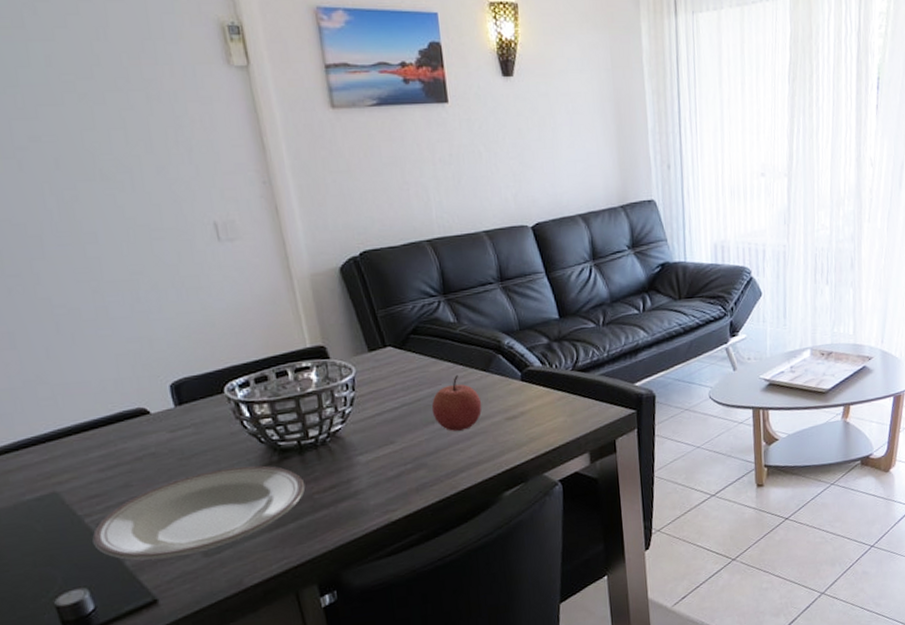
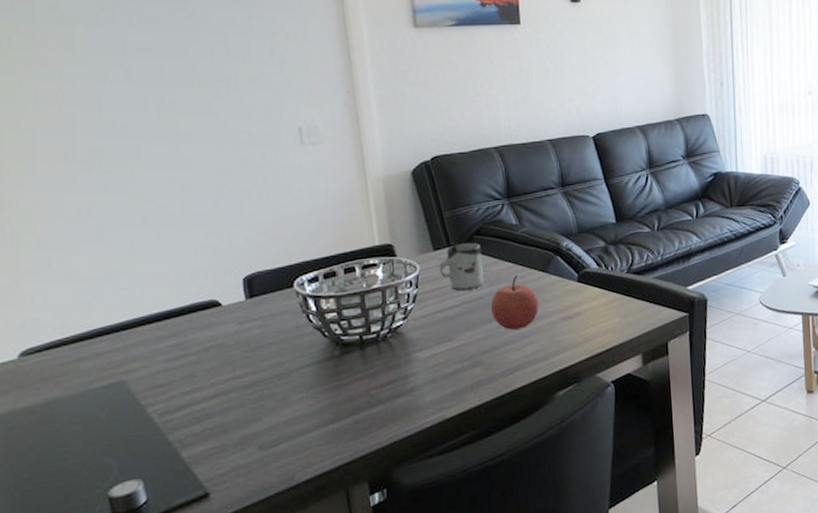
plate: present [92,465,306,560] -> none [153,359,364,452]
cup: none [374,342,423,393] -> present [438,242,484,291]

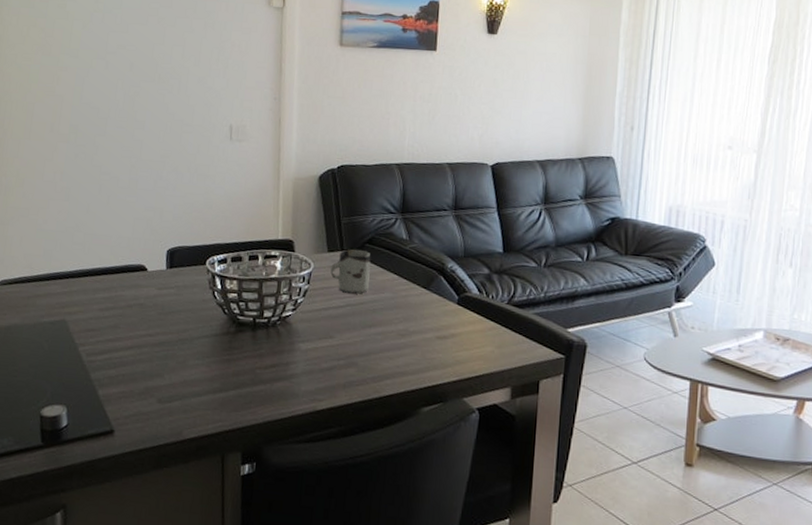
apple: present [490,275,539,330] -> none [371,287,417,340]

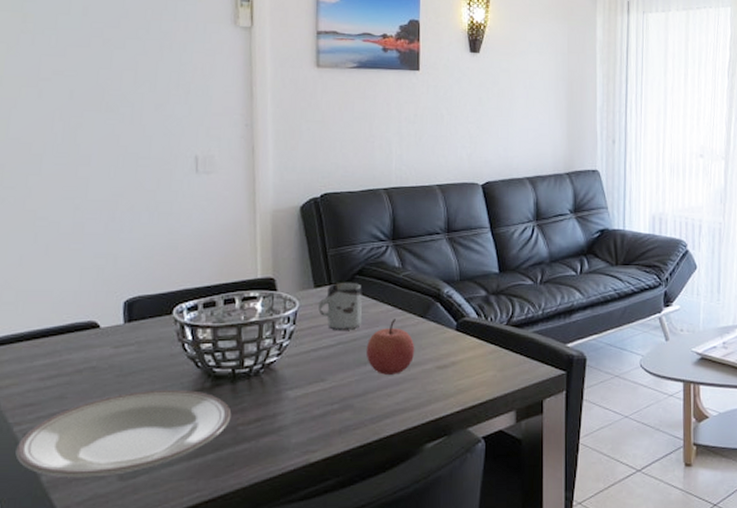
plate: none [80,329,251,397] -> present [15,389,232,477]
apple: none [371,287,417,340] -> present [366,319,415,375]

